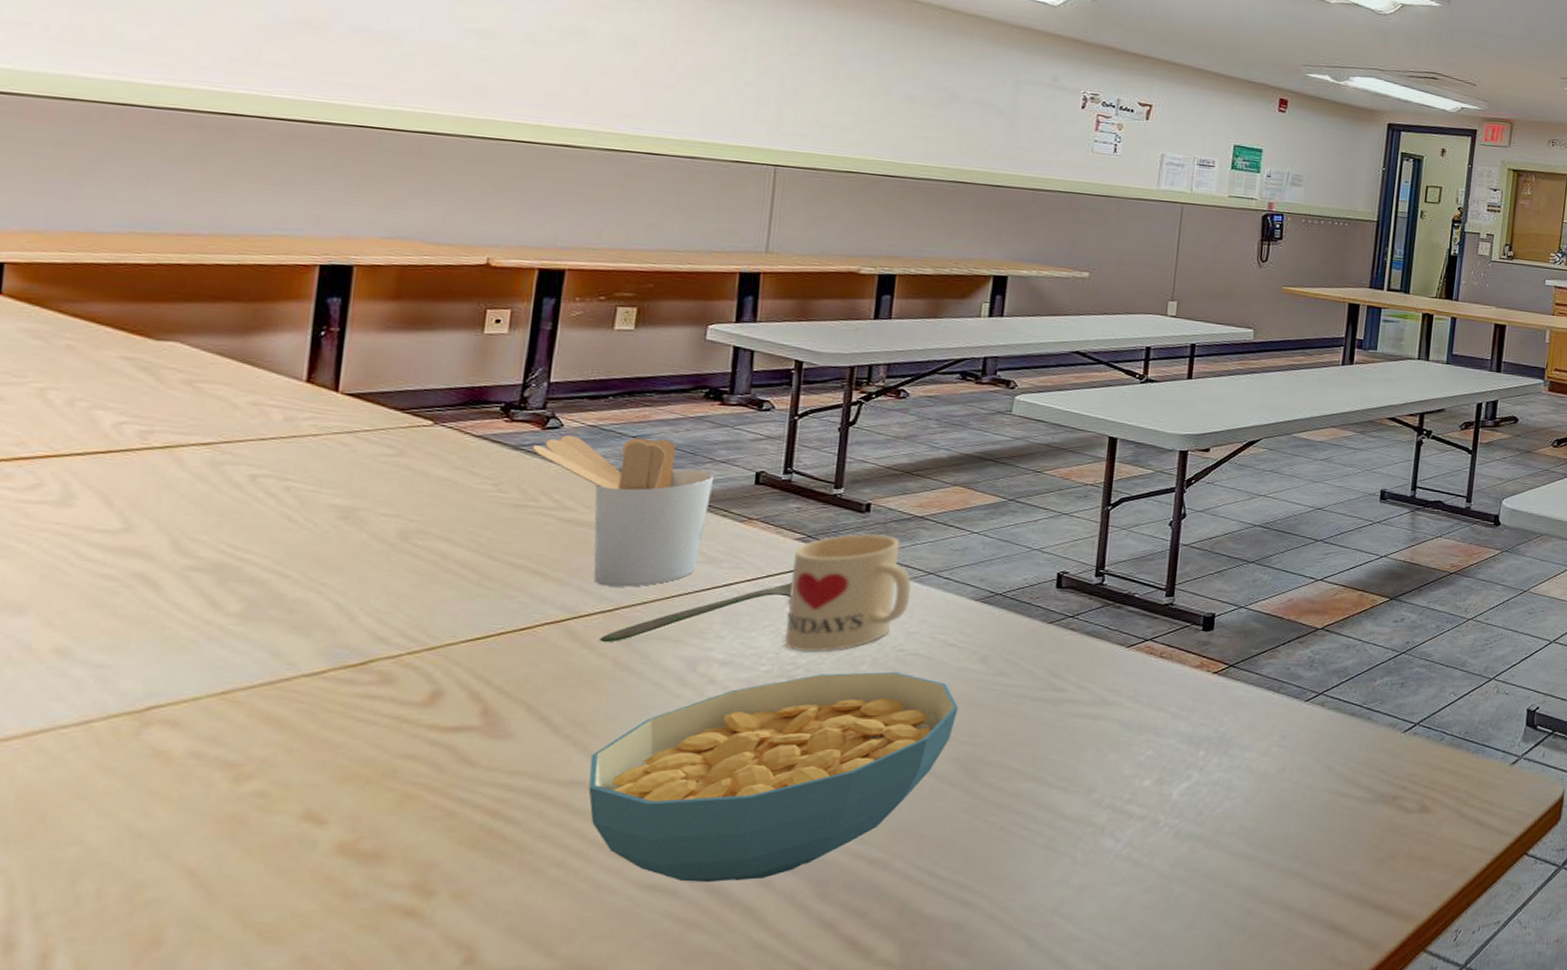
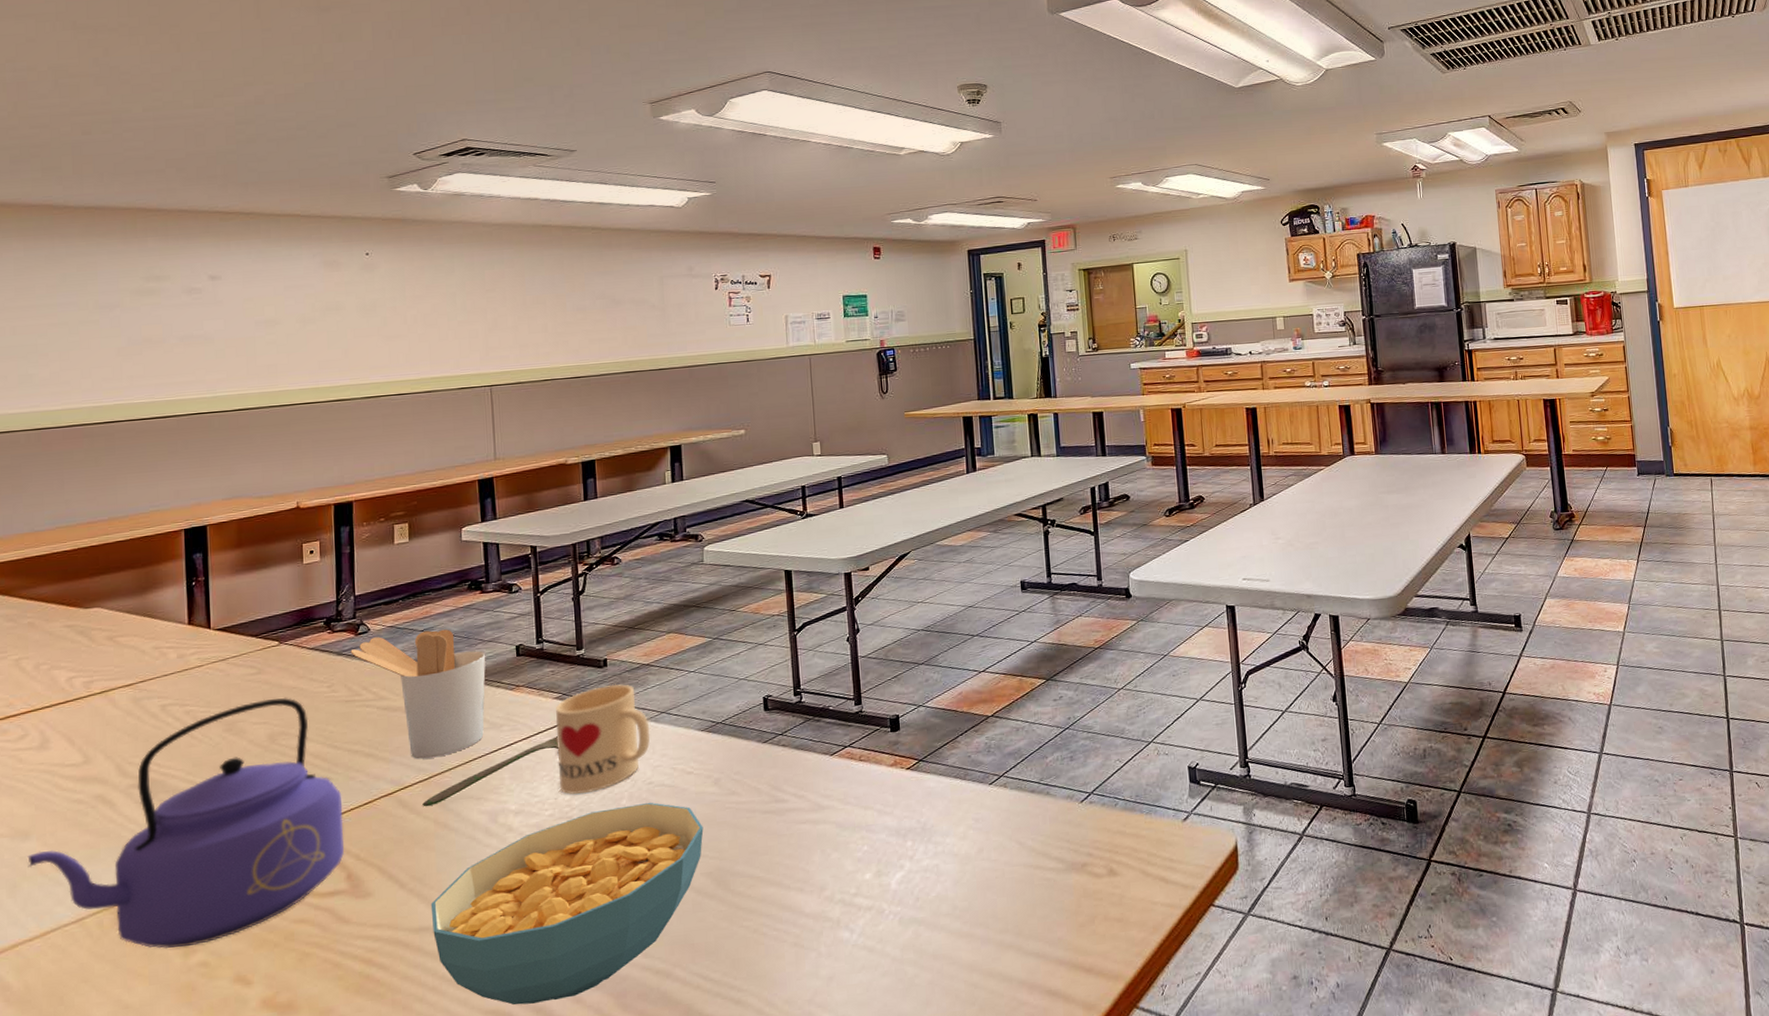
kettle: none [16,487,492,771] -> present [27,697,345,949]

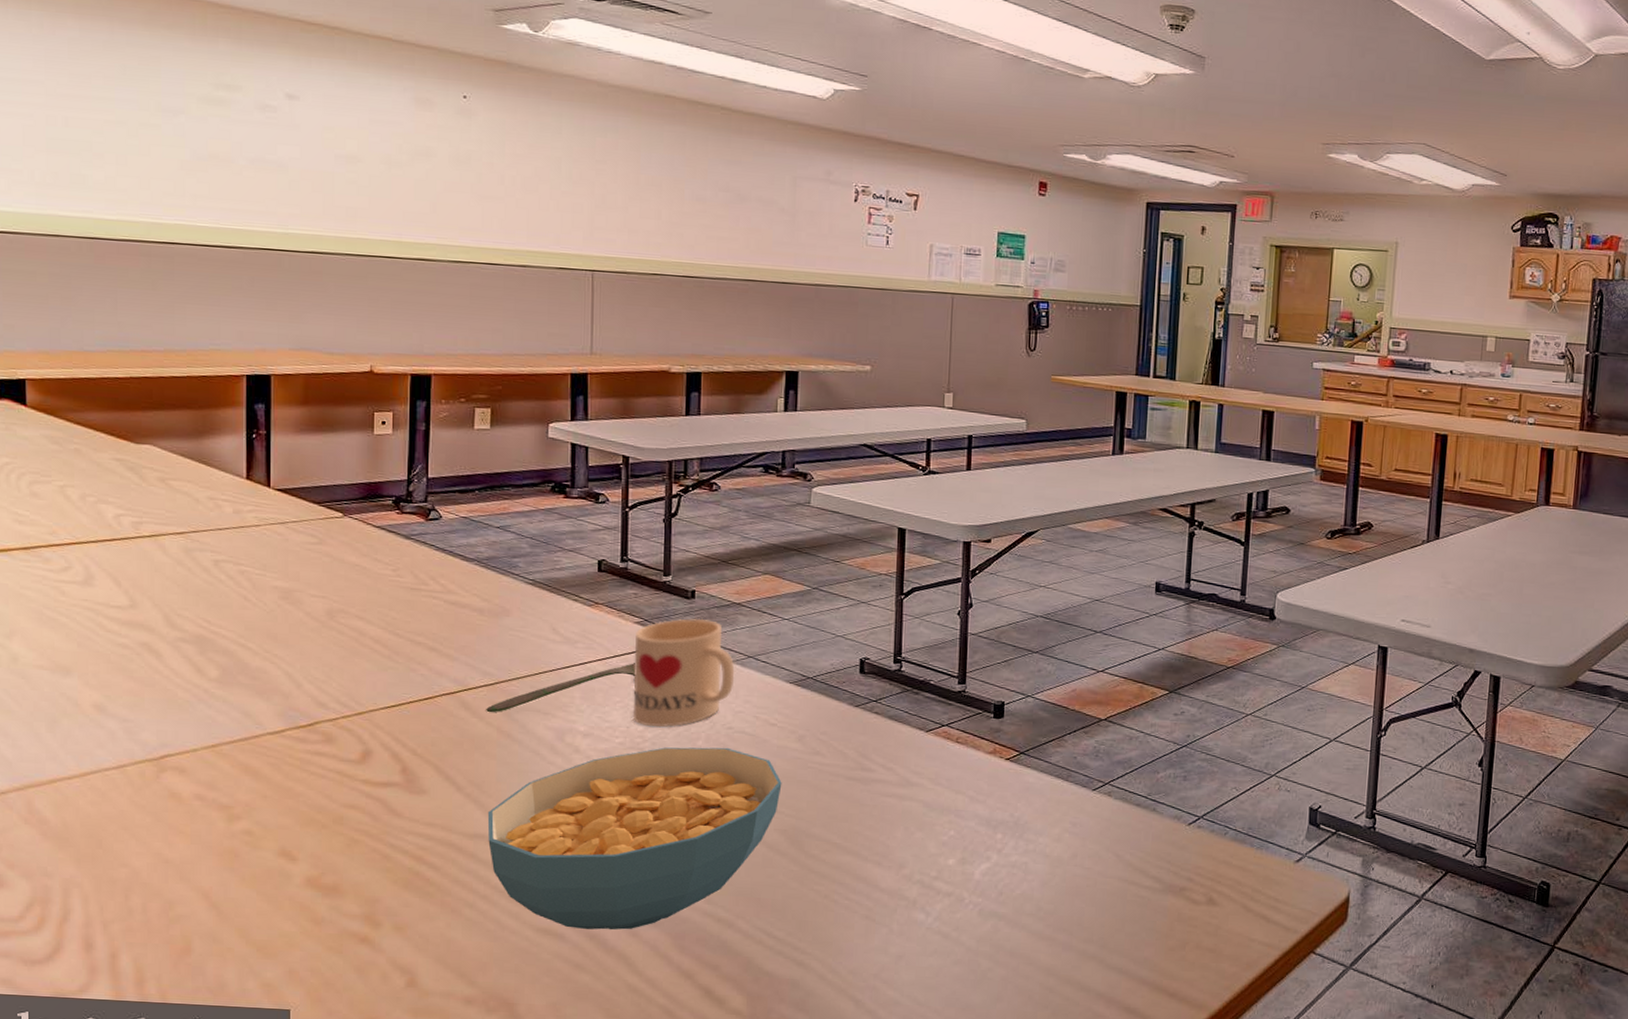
kettle: present [27,697,345,949] -> none [68,572,402,813]
utensil holder: present [350,629,486,759] -> none [419,526,565,664]

